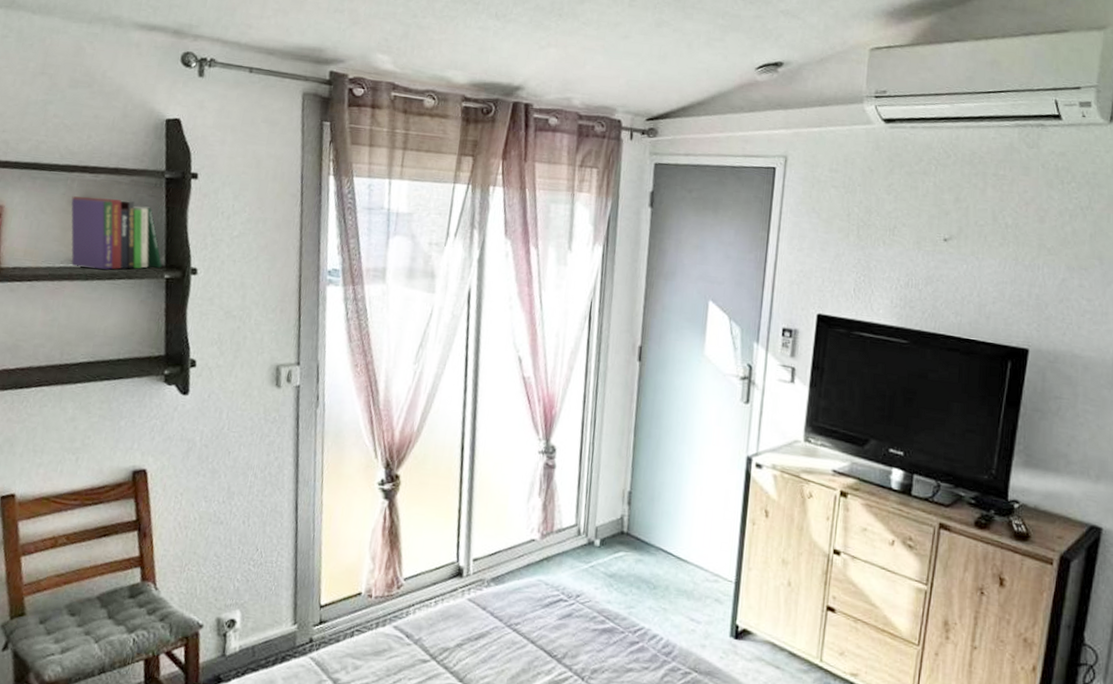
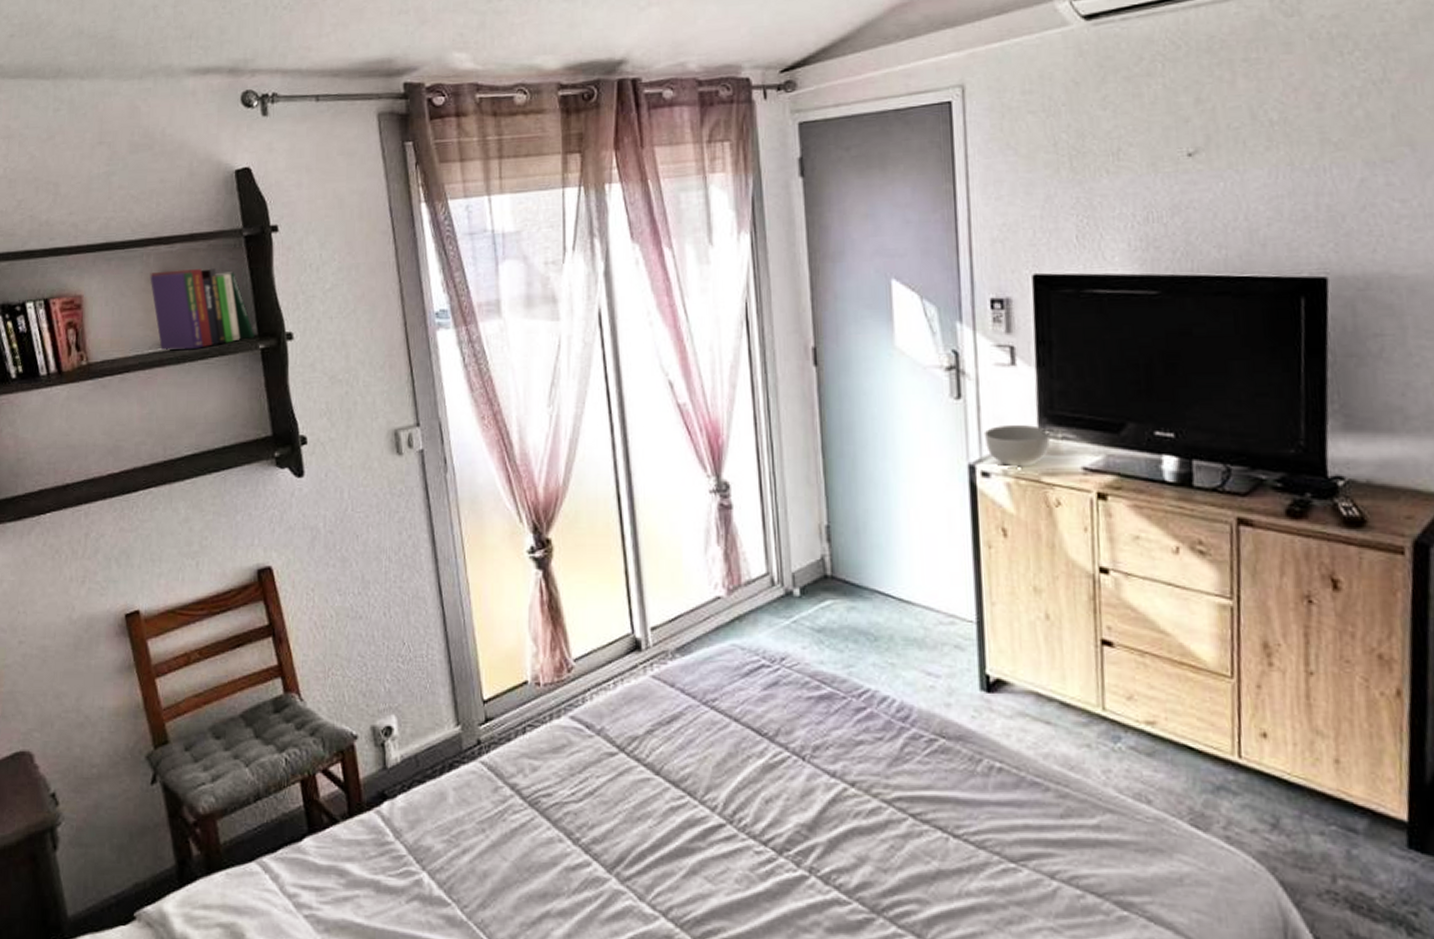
bowl: none [762,429,813,465] -> present [984,424,1051,467]

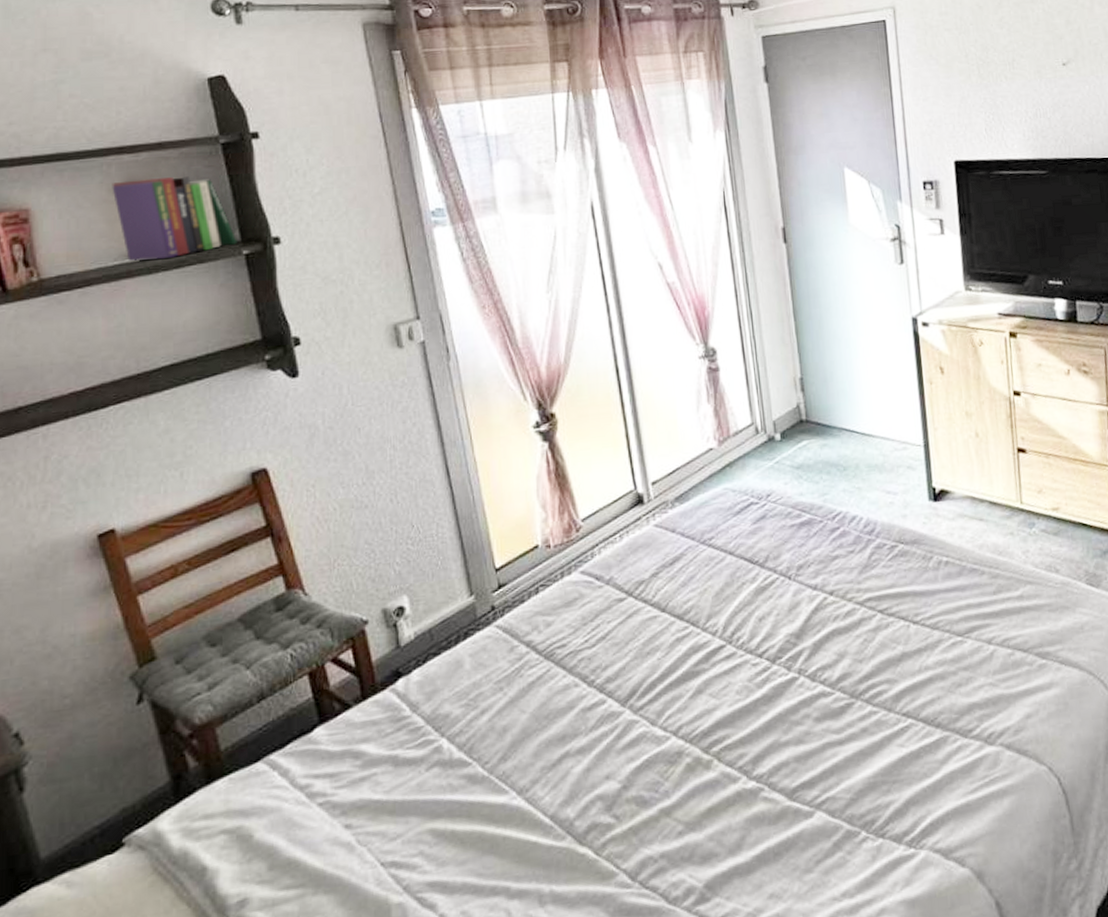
bowl: present [984,424,1051,467] -> none [922,282,973,317]

